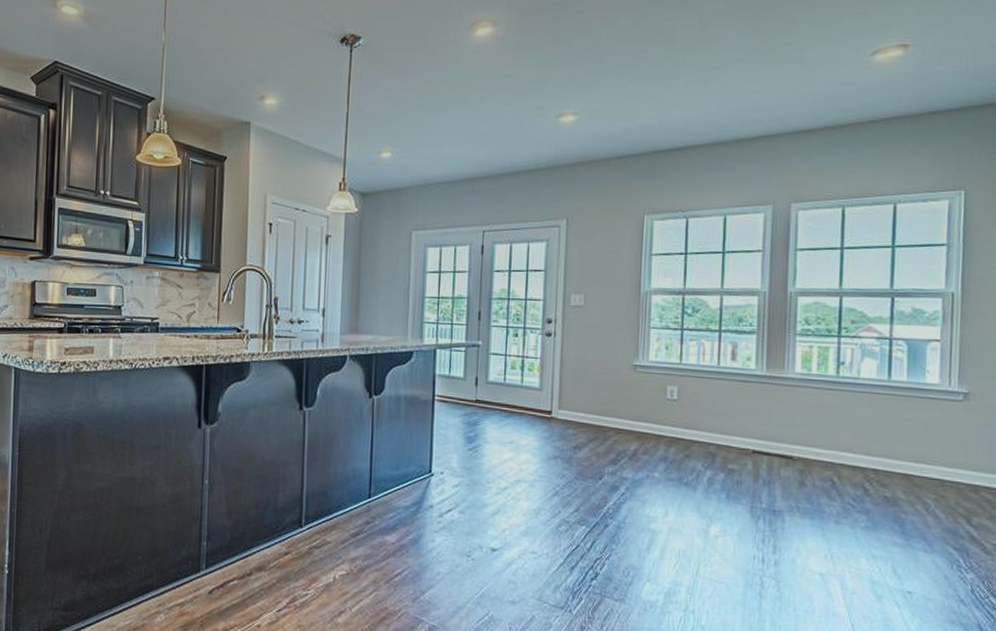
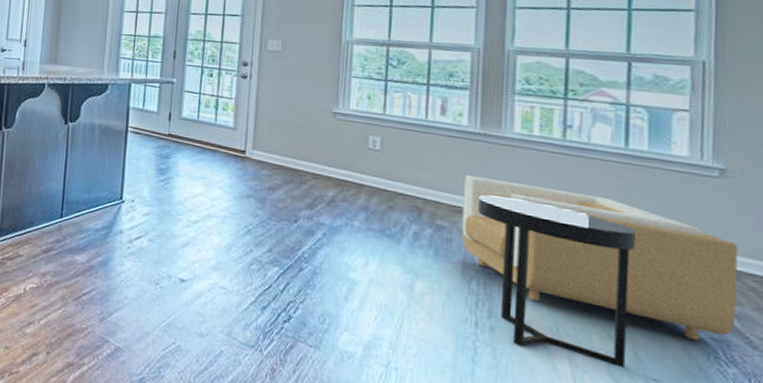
armchair: none [750,417,977,552] -> present [461,175,738,340]
side table: none [764,435,897,585] -> present [478,195,637,368]

